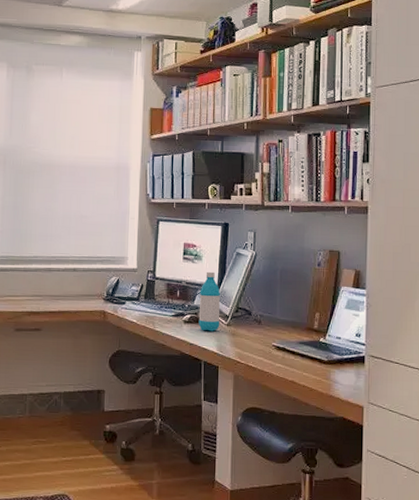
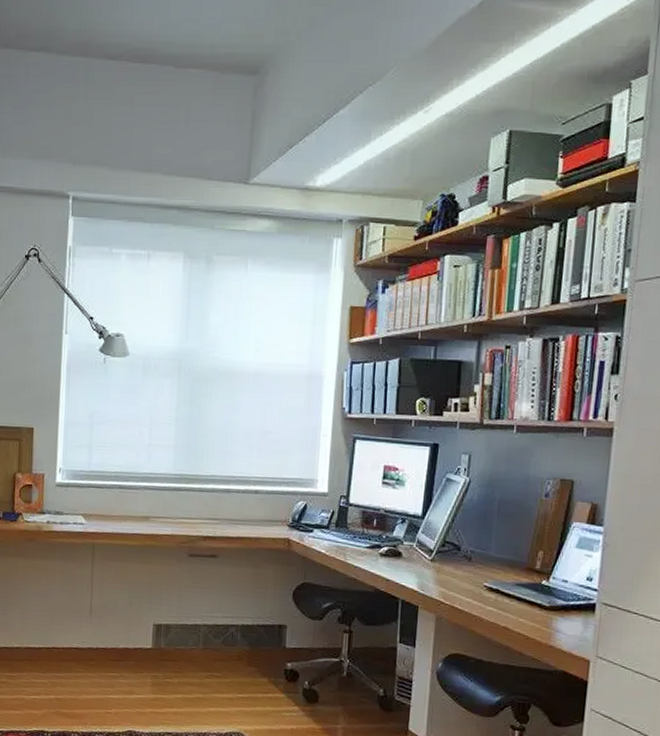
water bottle: present [198,271,221,332] -> none [397,499,425,567]

